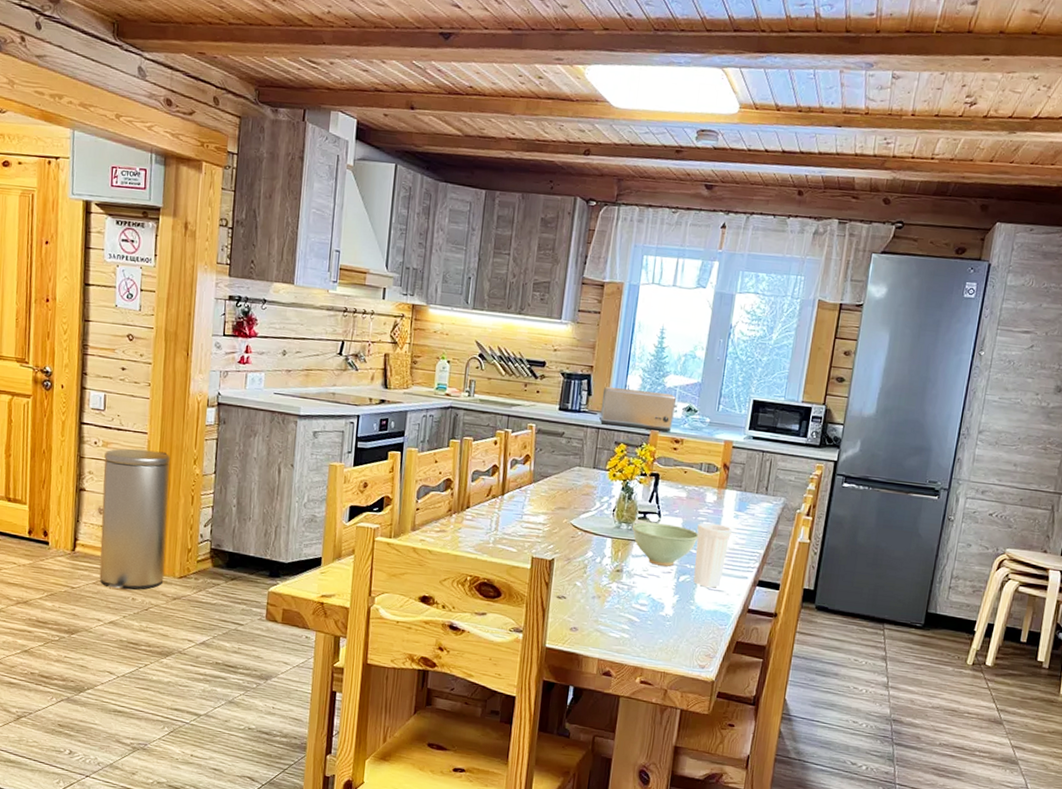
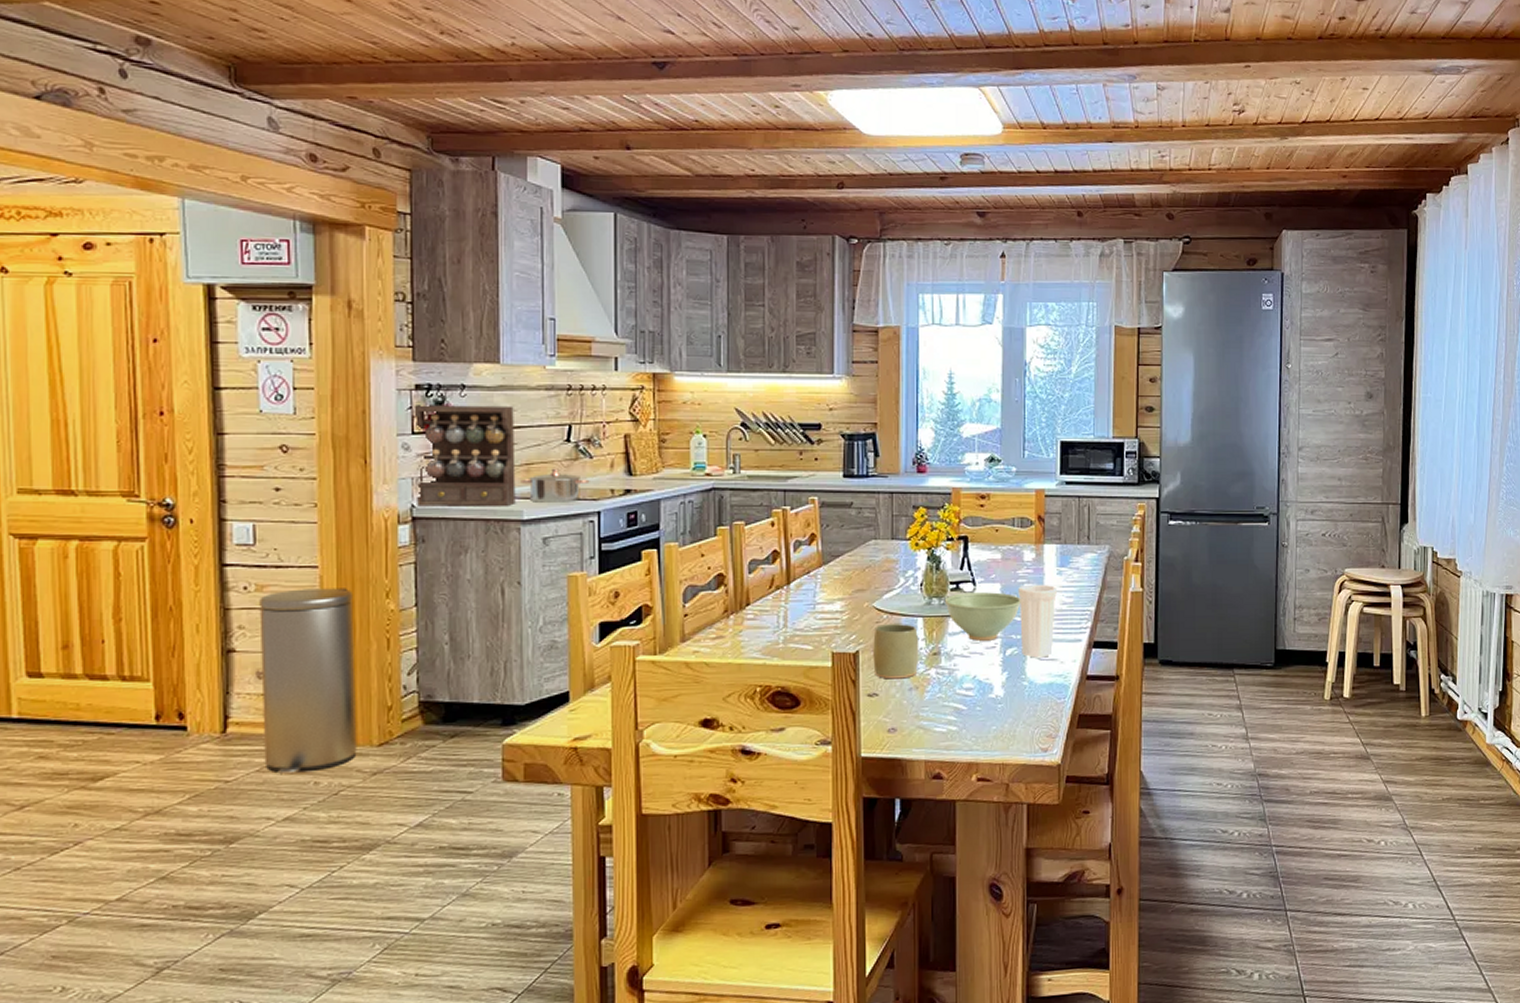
spice rack: none [222,312,301,403] -> present [414,405,516,508]
cooking pot: none [301,375,354,405] -> present [521,468,590,504]
mug: none [564,539,606,588] -> present [872,624,919,679]
toaster: present [599,386,678,432] -> none [891,443,978,488]

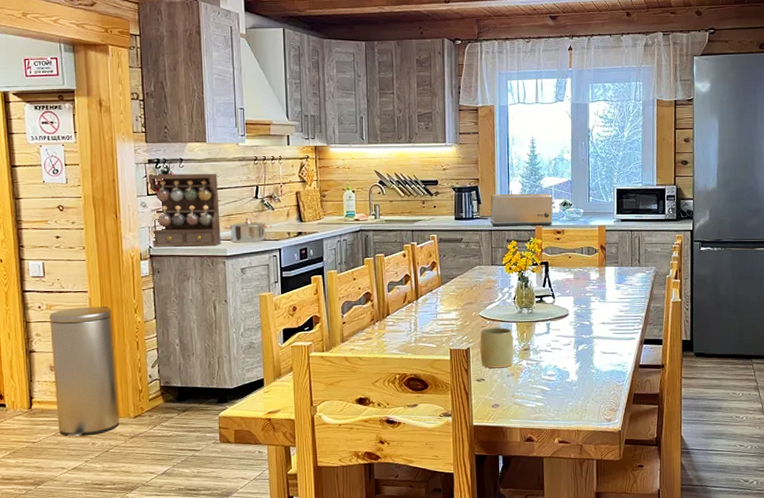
toaster: none [891,443,978,488] -> present [490,193,555,227]
bowl: present [944,592,1021,641] -> none [532,303,589,340]
cup: present [1018,584,1057,658] -> none [587,297,616,352]

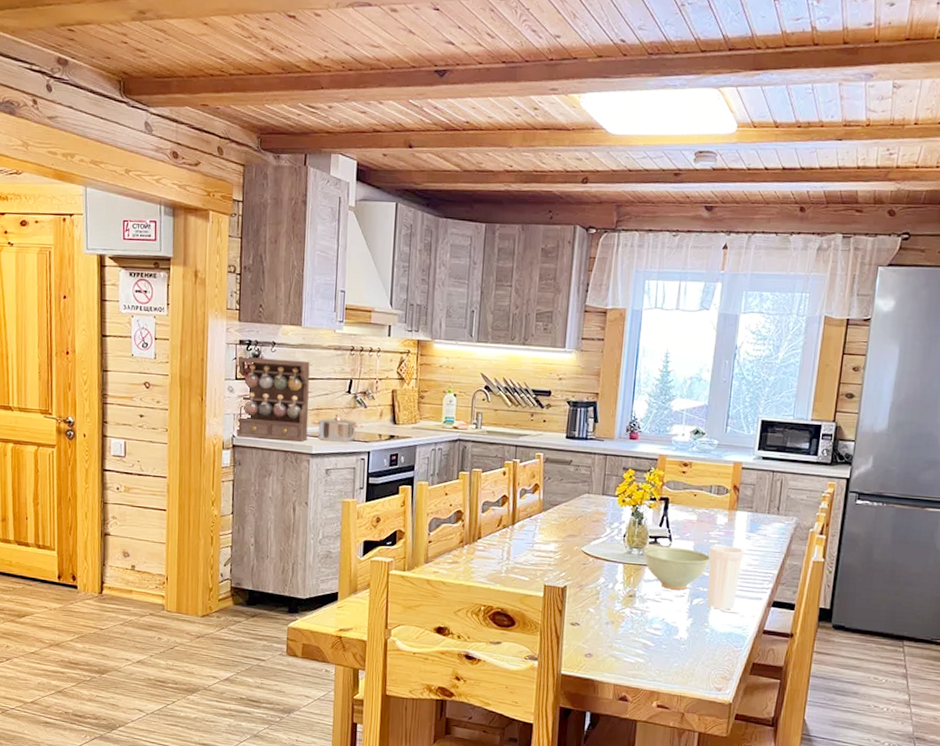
pedal bin: present [49,306,120,437] -> none [126,493,189,630]
mug: present [479,327,514,369] -> none [577,566,618,614]
toaster: present [490,193,555,227] -> none [607,412,685,455]
bowl: none [532,303,589,340] -> present [643,546,711,590]
cup: none [587,297,616,352] -> present [707,545,744,610]

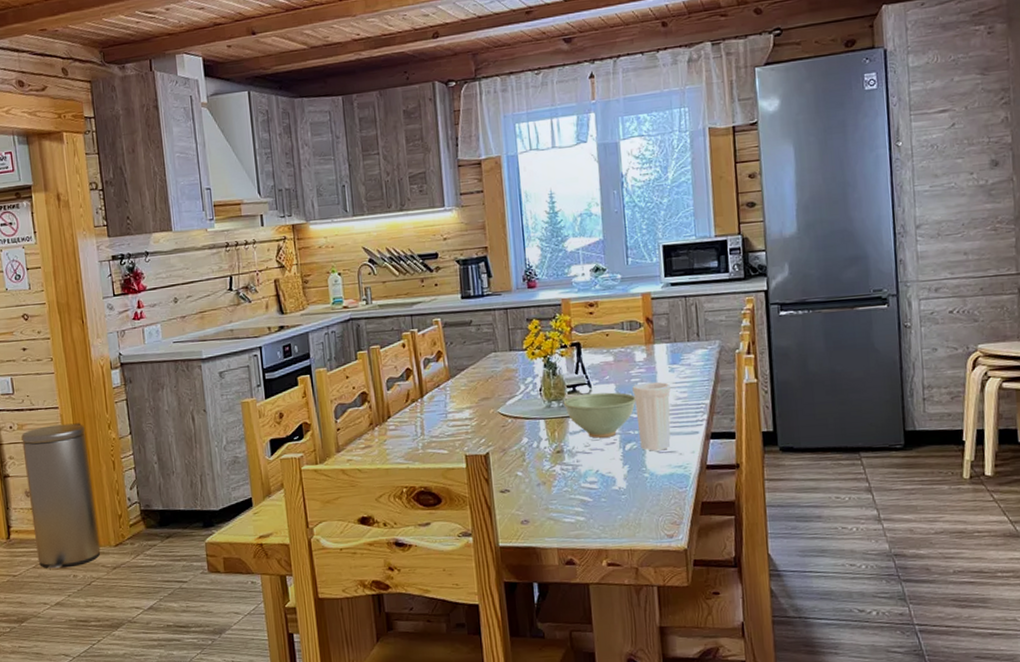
pedal bin: none [126,493,189,630] -> present [21,423,101,569]
spice rack: present [236,356,310,443] -> none [112,265,196,354]
cooking pot: present [312,414,364,443] -> none [197,313,251,344]

